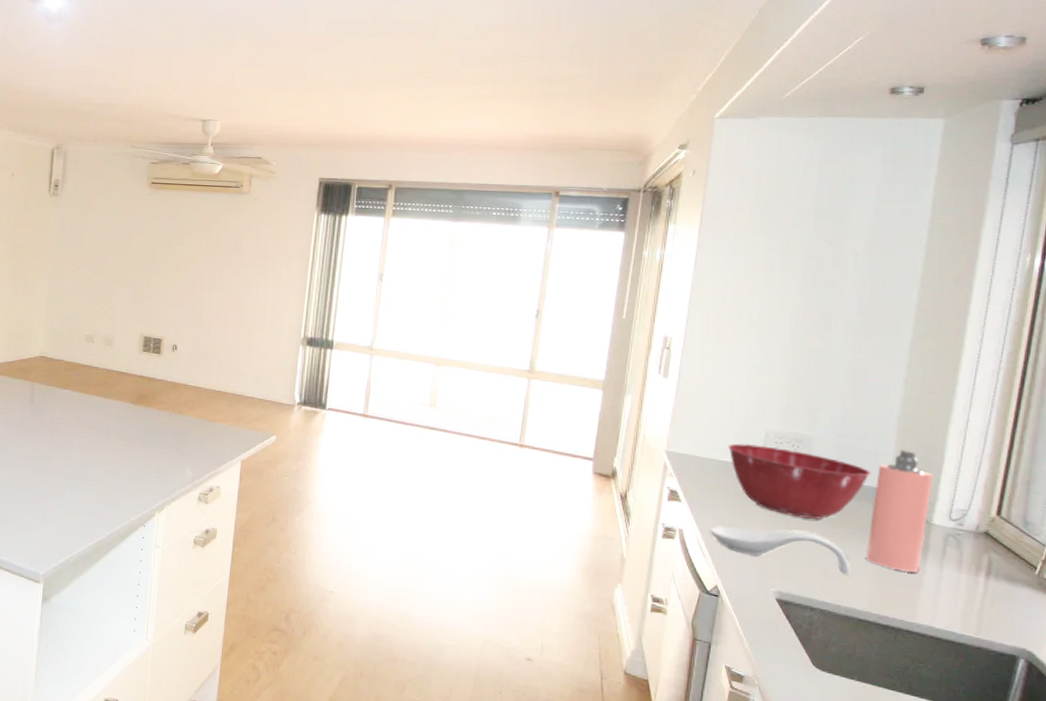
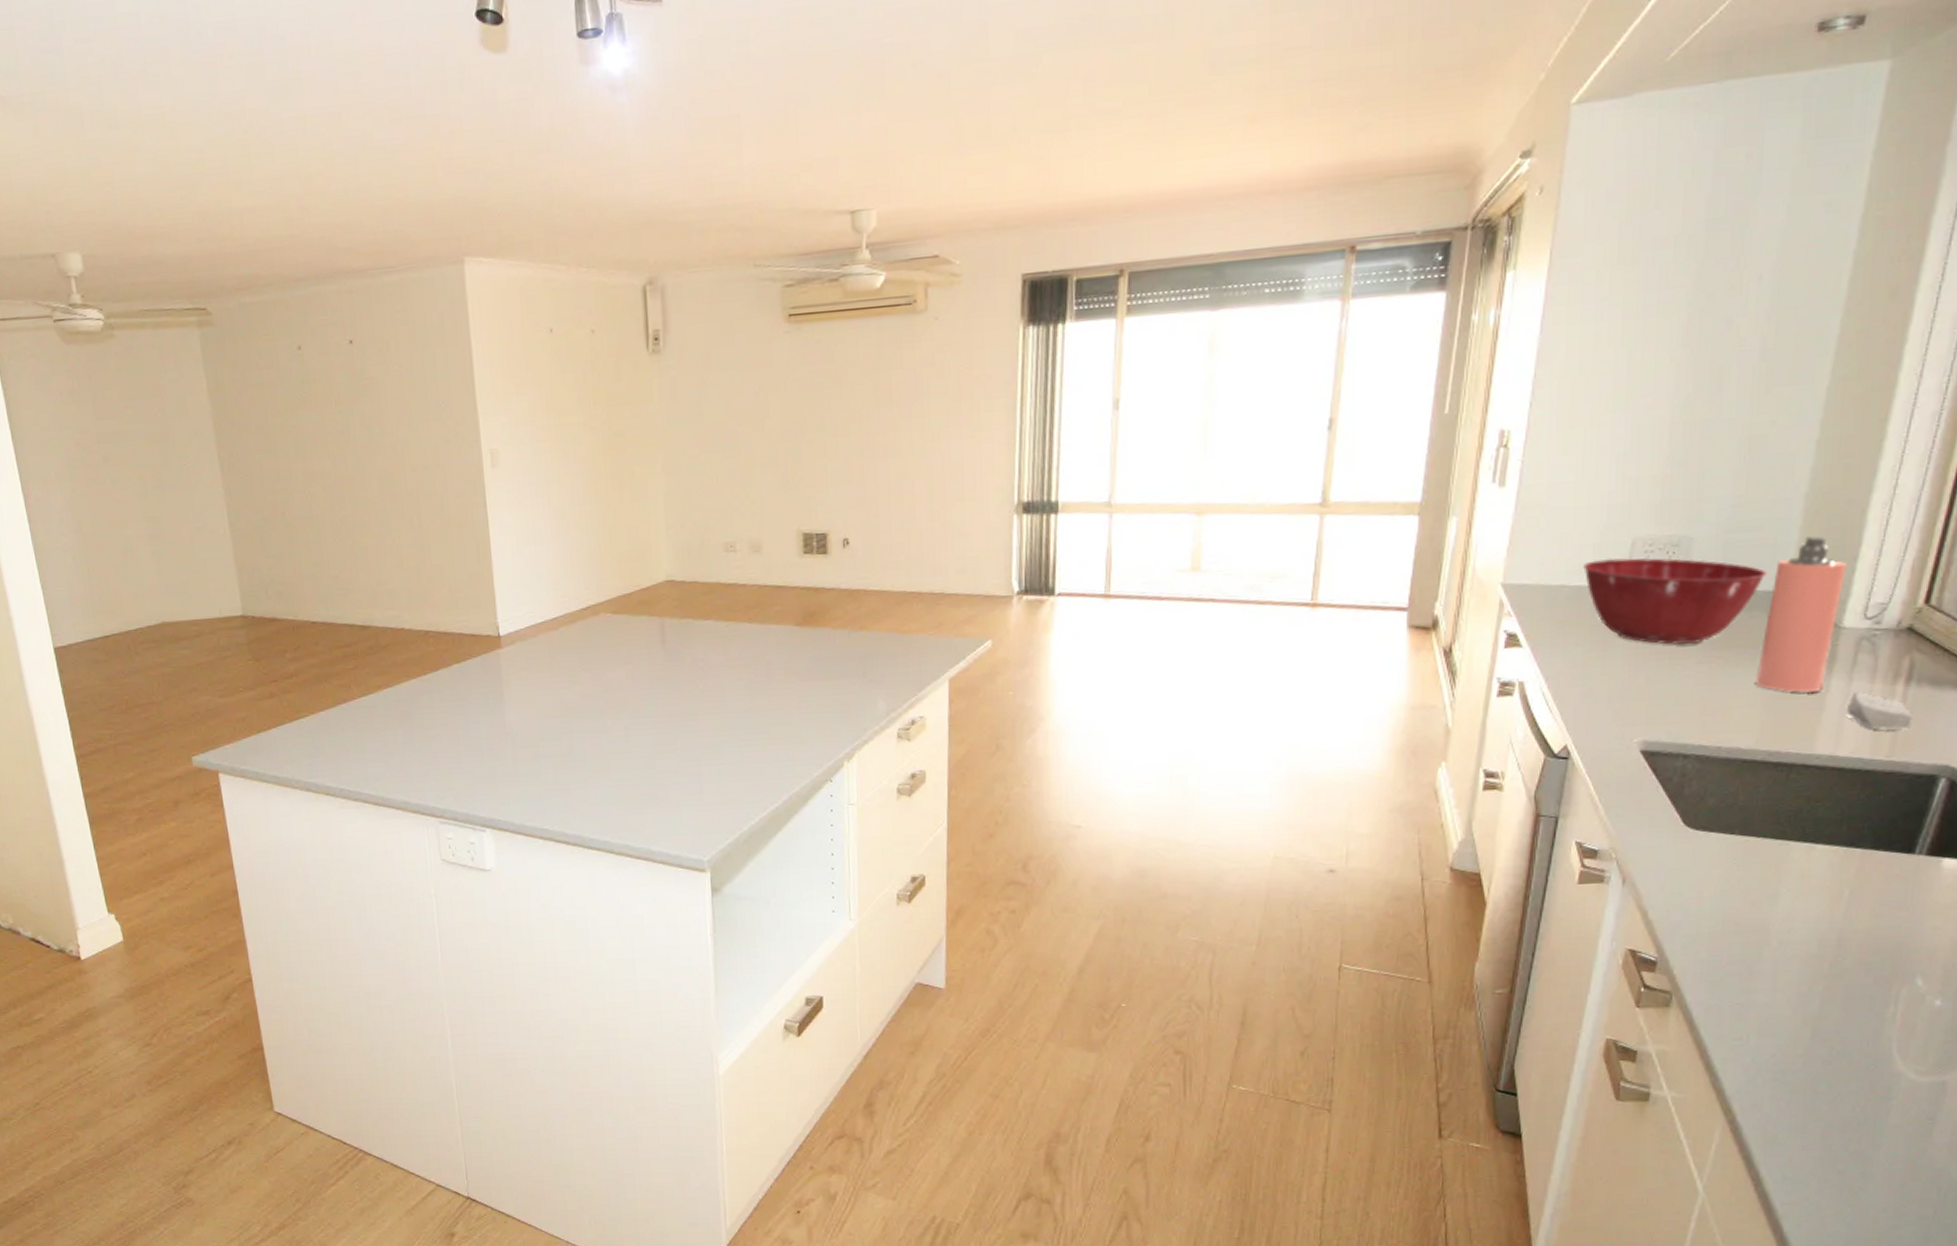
spoon rest: present [709,525,849,576] -> none [1558,662,1734,709]
soap bar: none [939,577,993,615] -> present [1845,691,1912,730]

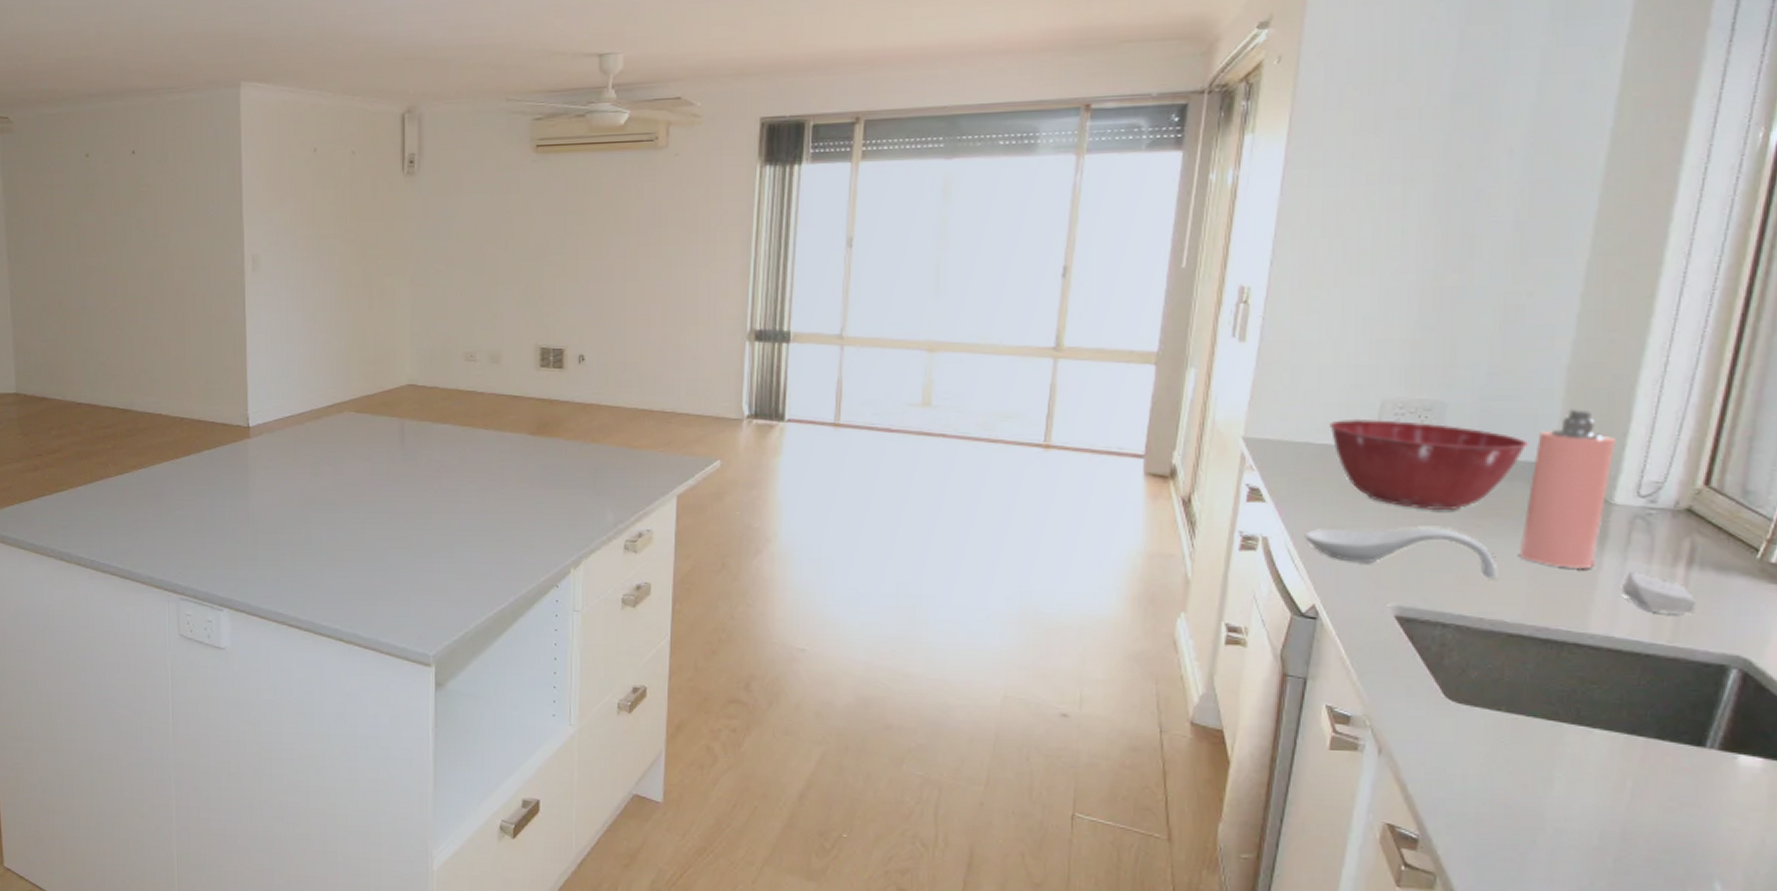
spoon rest: none [1558,662,1734,709] -> present [1304,528,1496,580]

